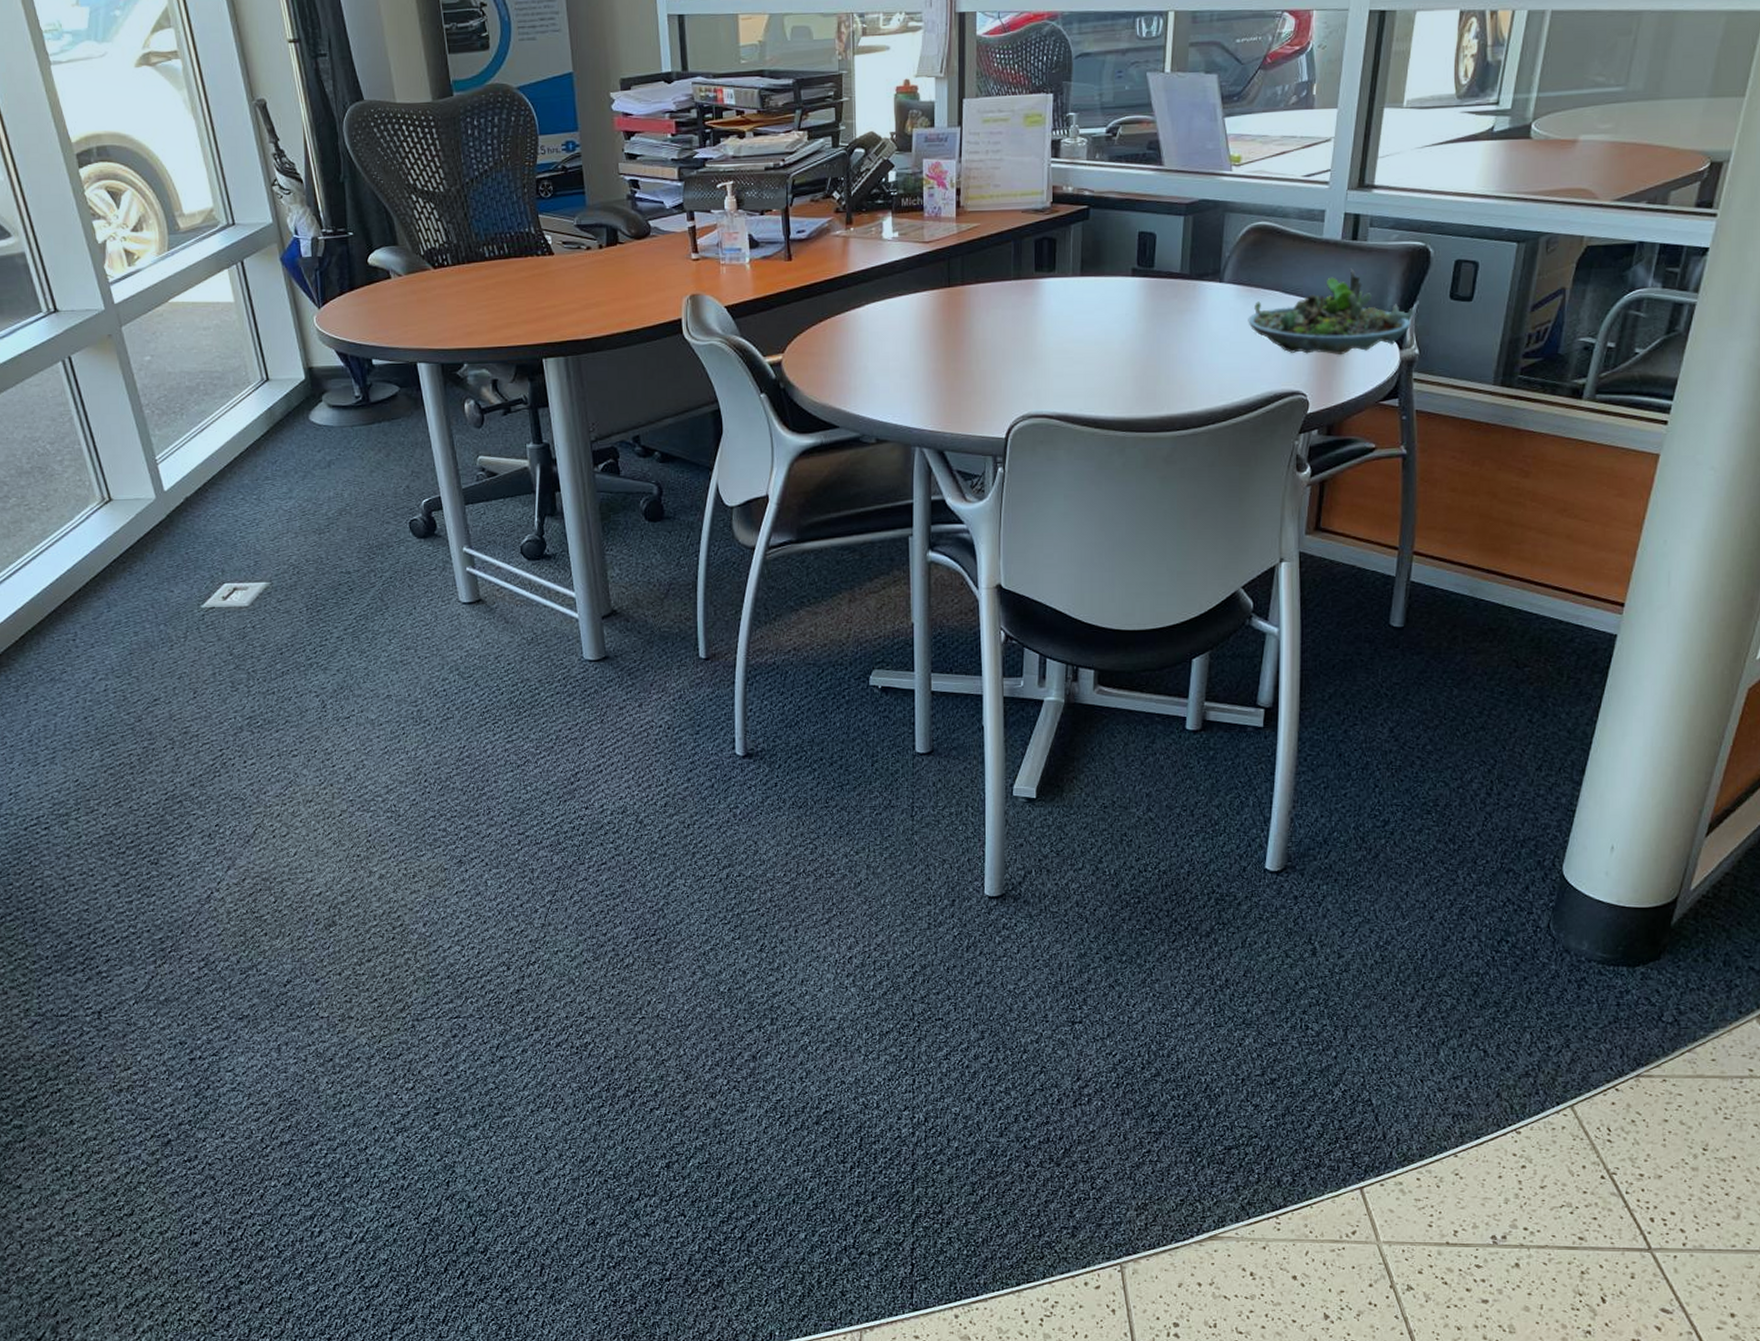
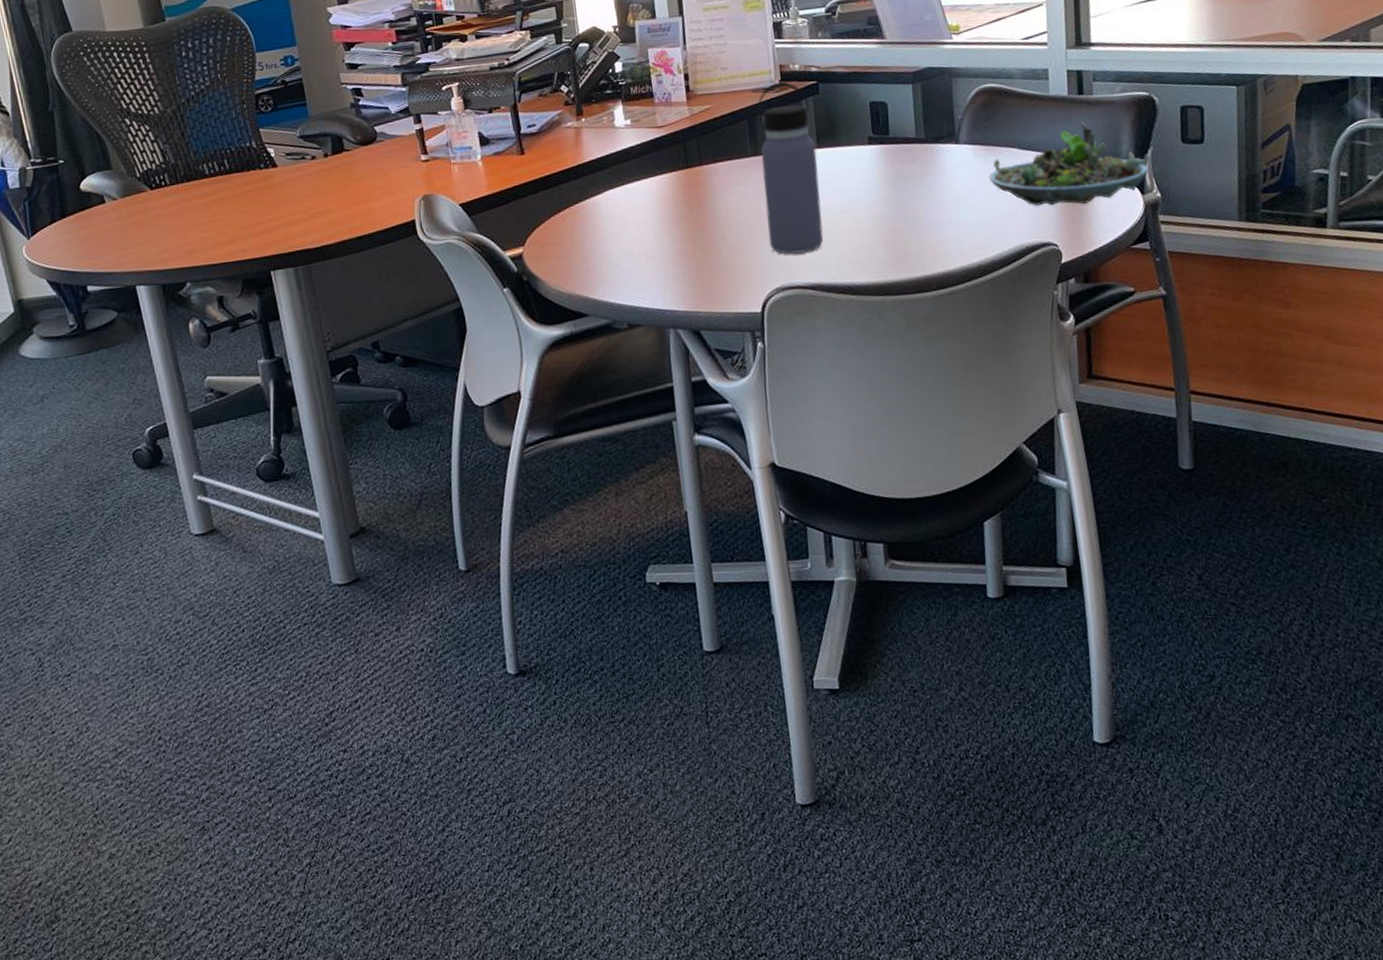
water bottle: none [1021,204,1079,382] -> present [757,82,824,254]

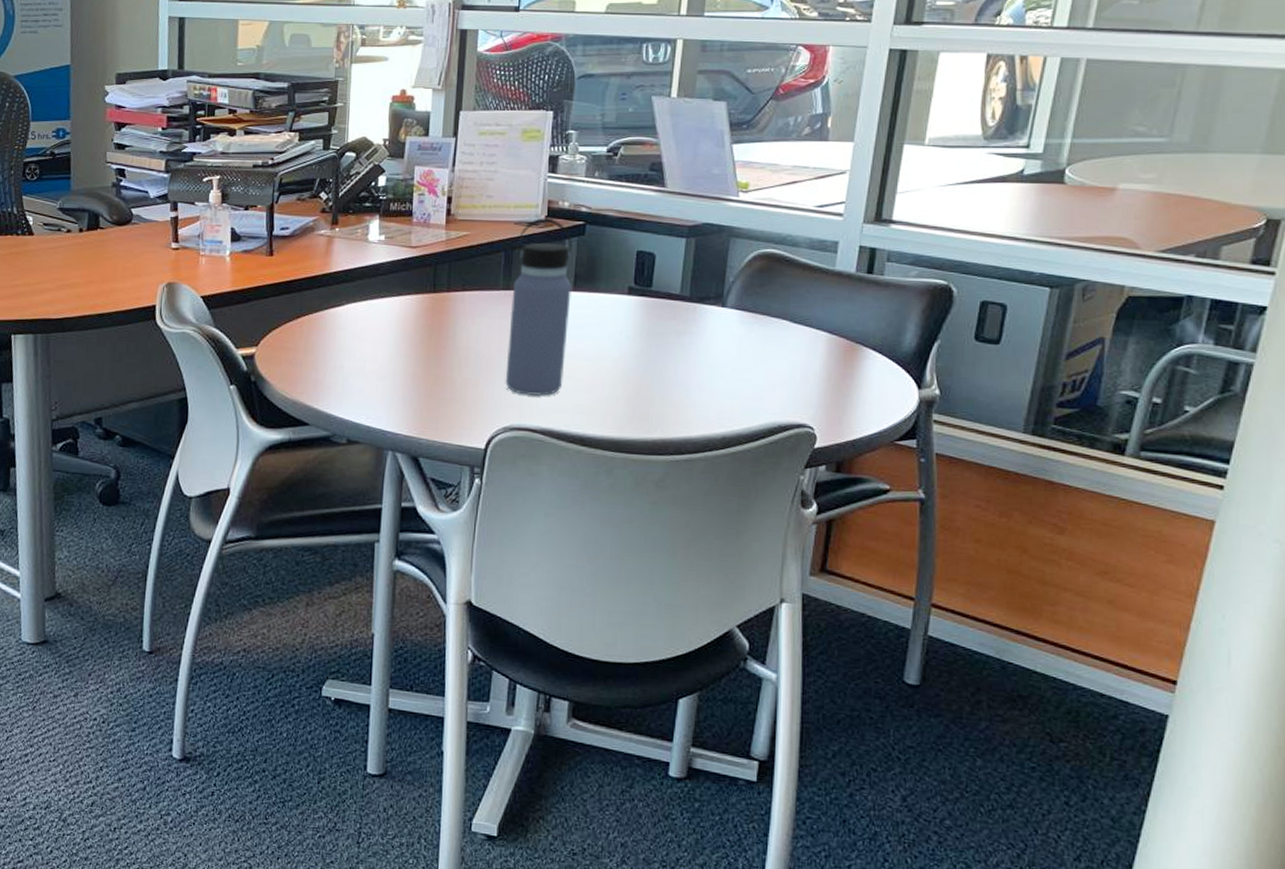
succulent planter: present [989,121,1151,206] -> none [751,302,936,390]

